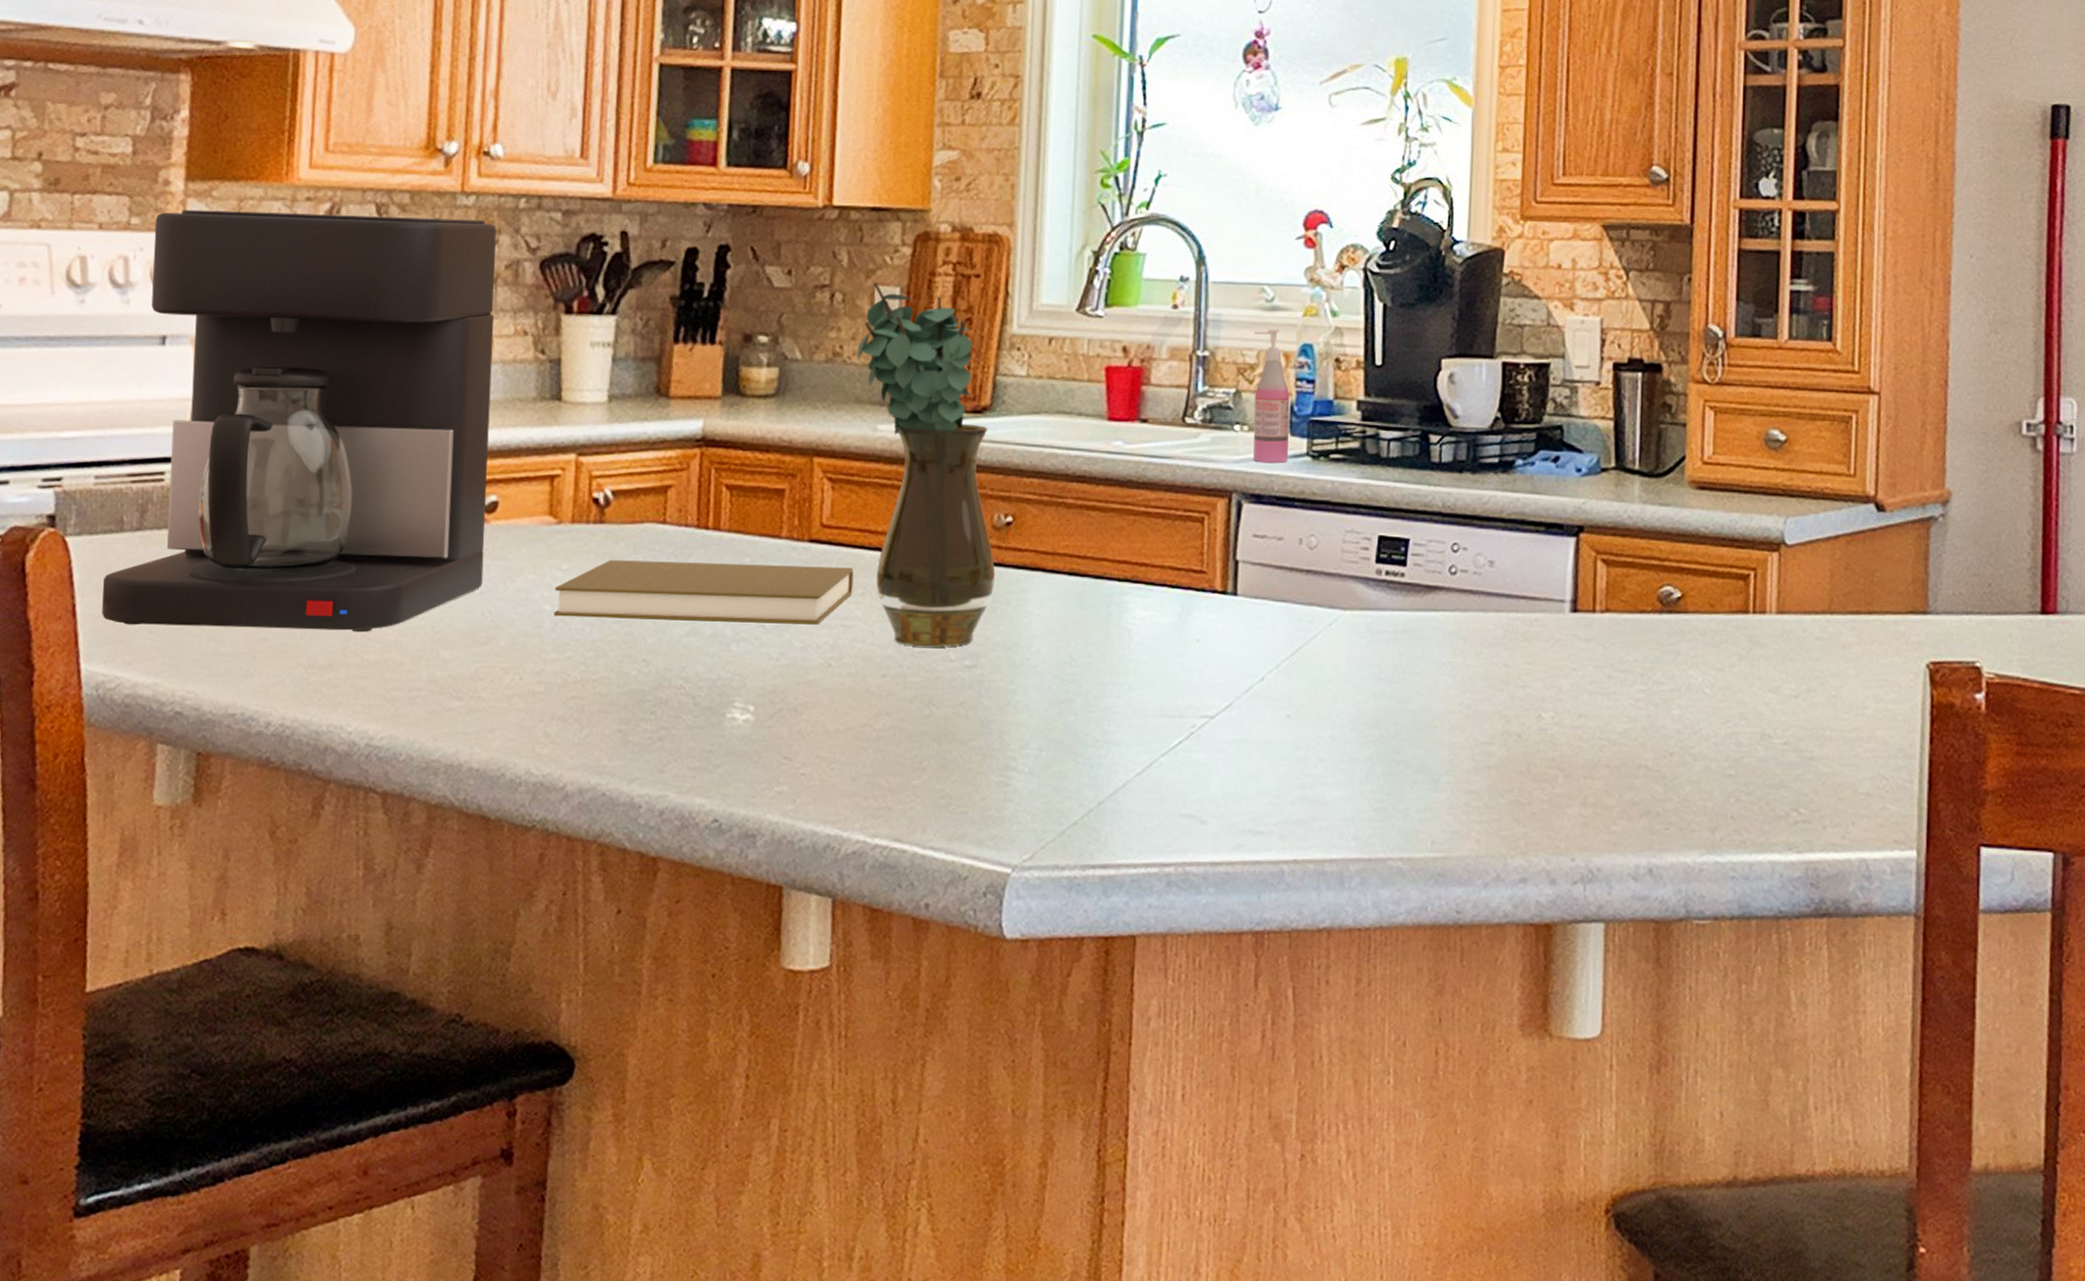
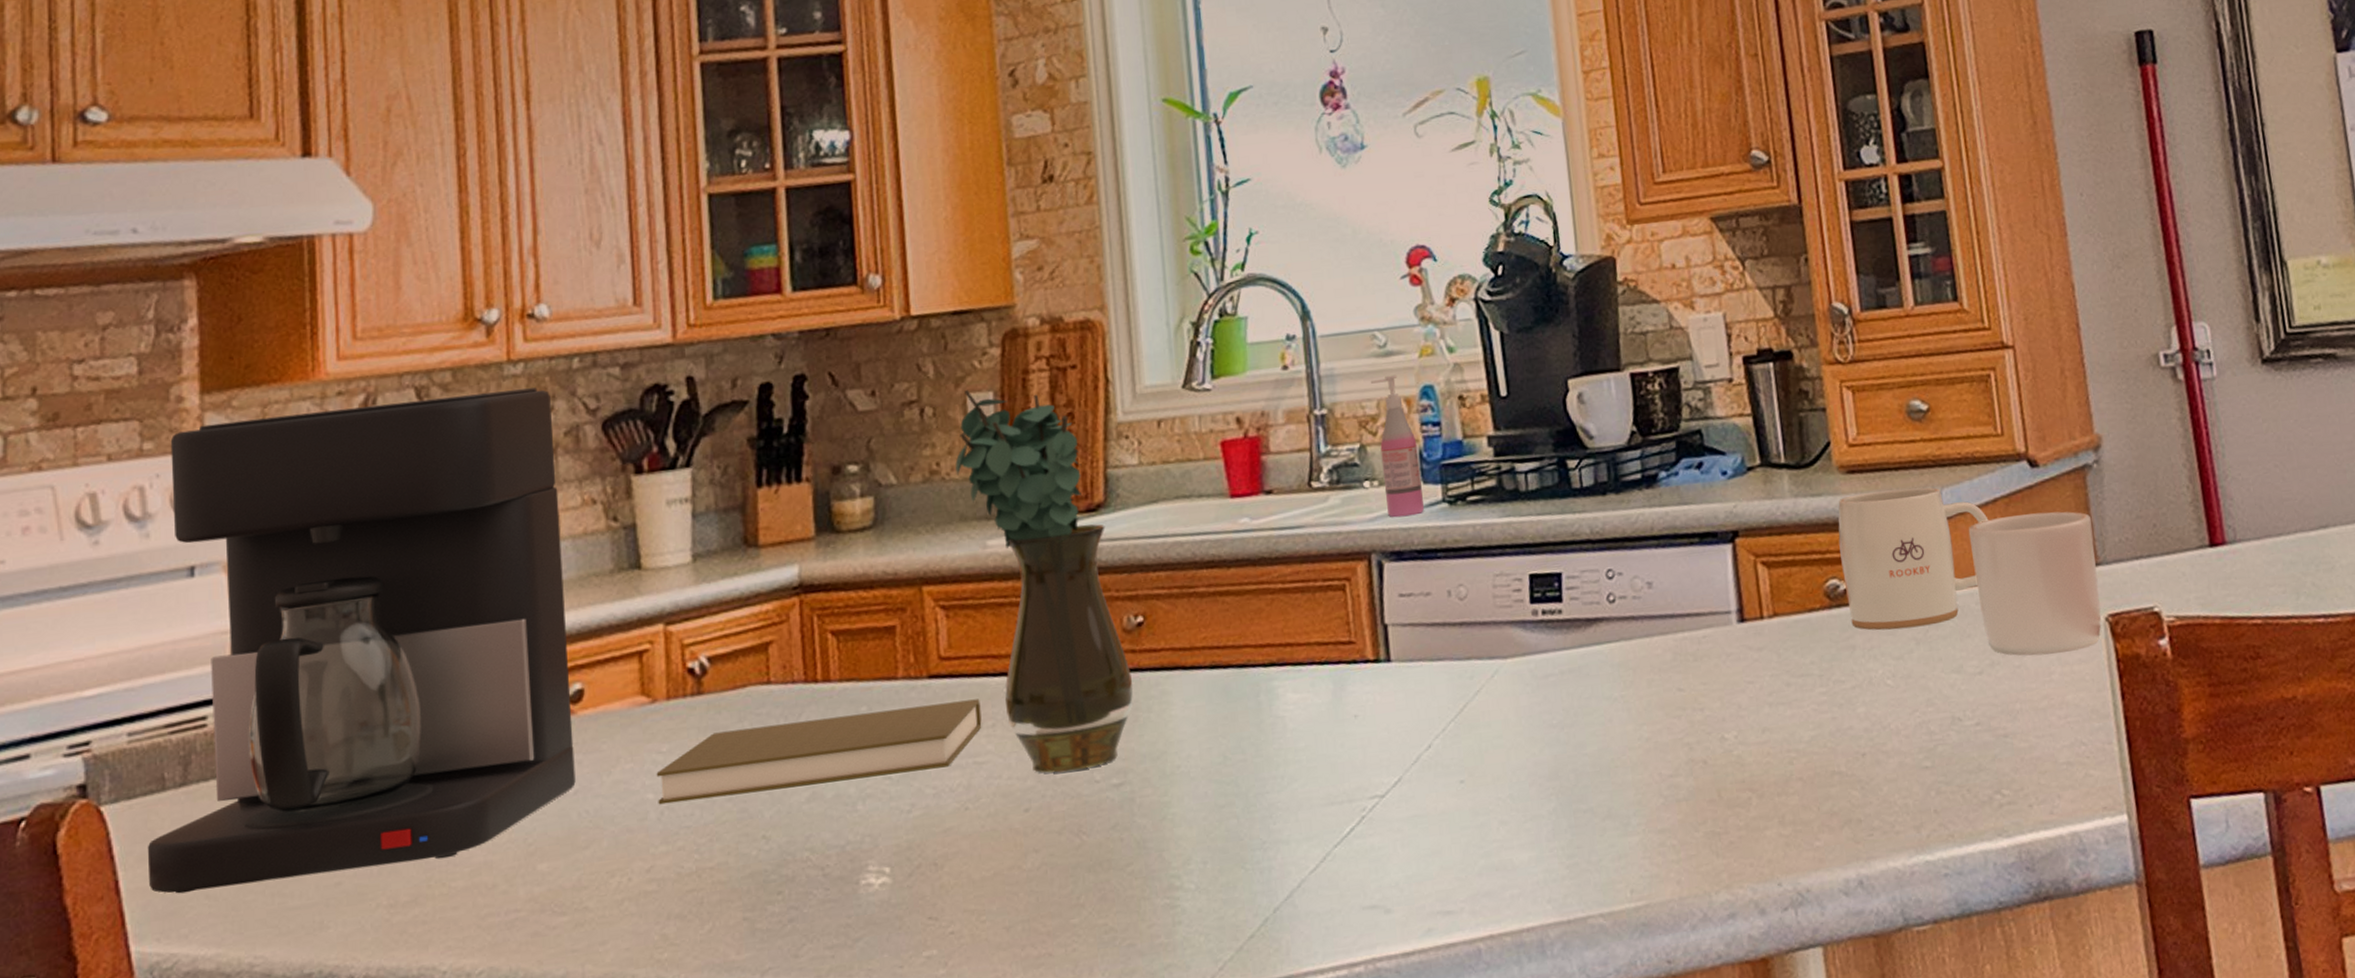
mug: none [1678,510,1828,644] -> present [1838,487,1989,631]
mug: none [1806,553,1929,691] -> present [1968,511,2102,656]

